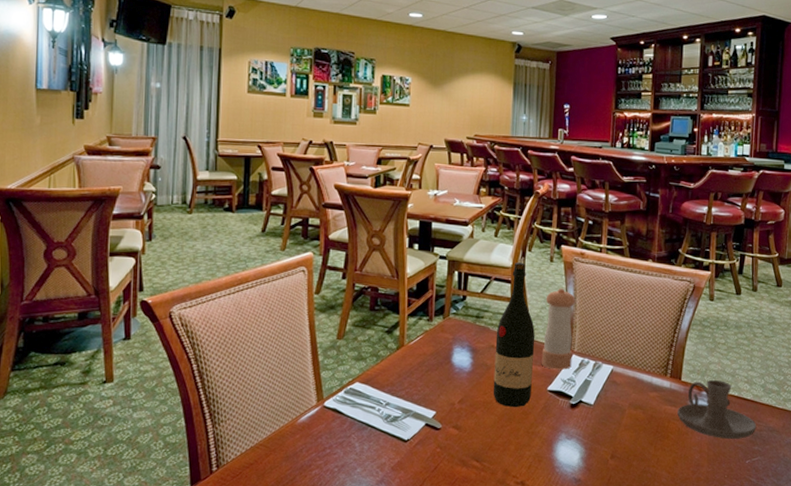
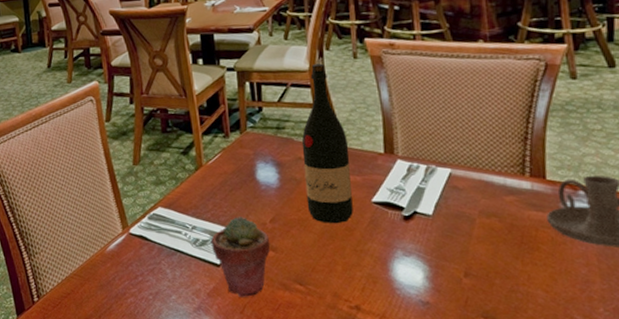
potted succulent: none [401,396,456,472] -> present [210,217,271,297]
pepper shaker: present [541,288,576,370] -> none [354,86,398,178]

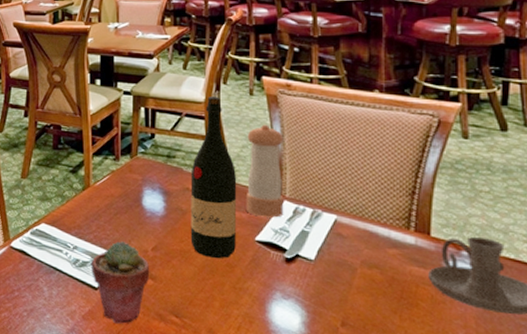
pepper shaker: none [354,86,398,178] -> present [245,124,284,218]

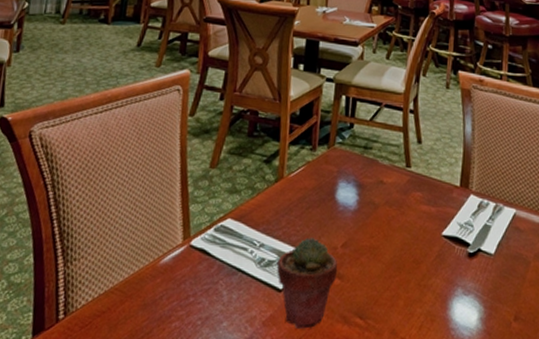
wine bottle: present [190,96,237,259] -> none [380,88,429,255]
pepper shaker: present [245,124,284,218] -> none [435,118,474,212]

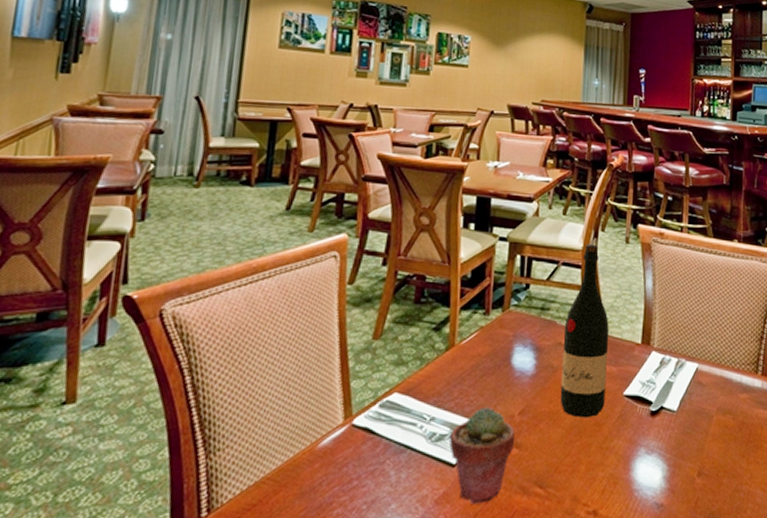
wine bottle: none [380,88,429,255] -> present [560,244,610,418]

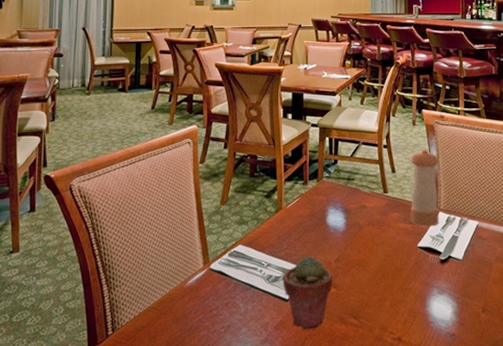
wine bottle: present [560,244,610,418] -> none [366,127,403,265]
pepper shaker: none [616,273,655,370] -> present [410,149,439,227]

